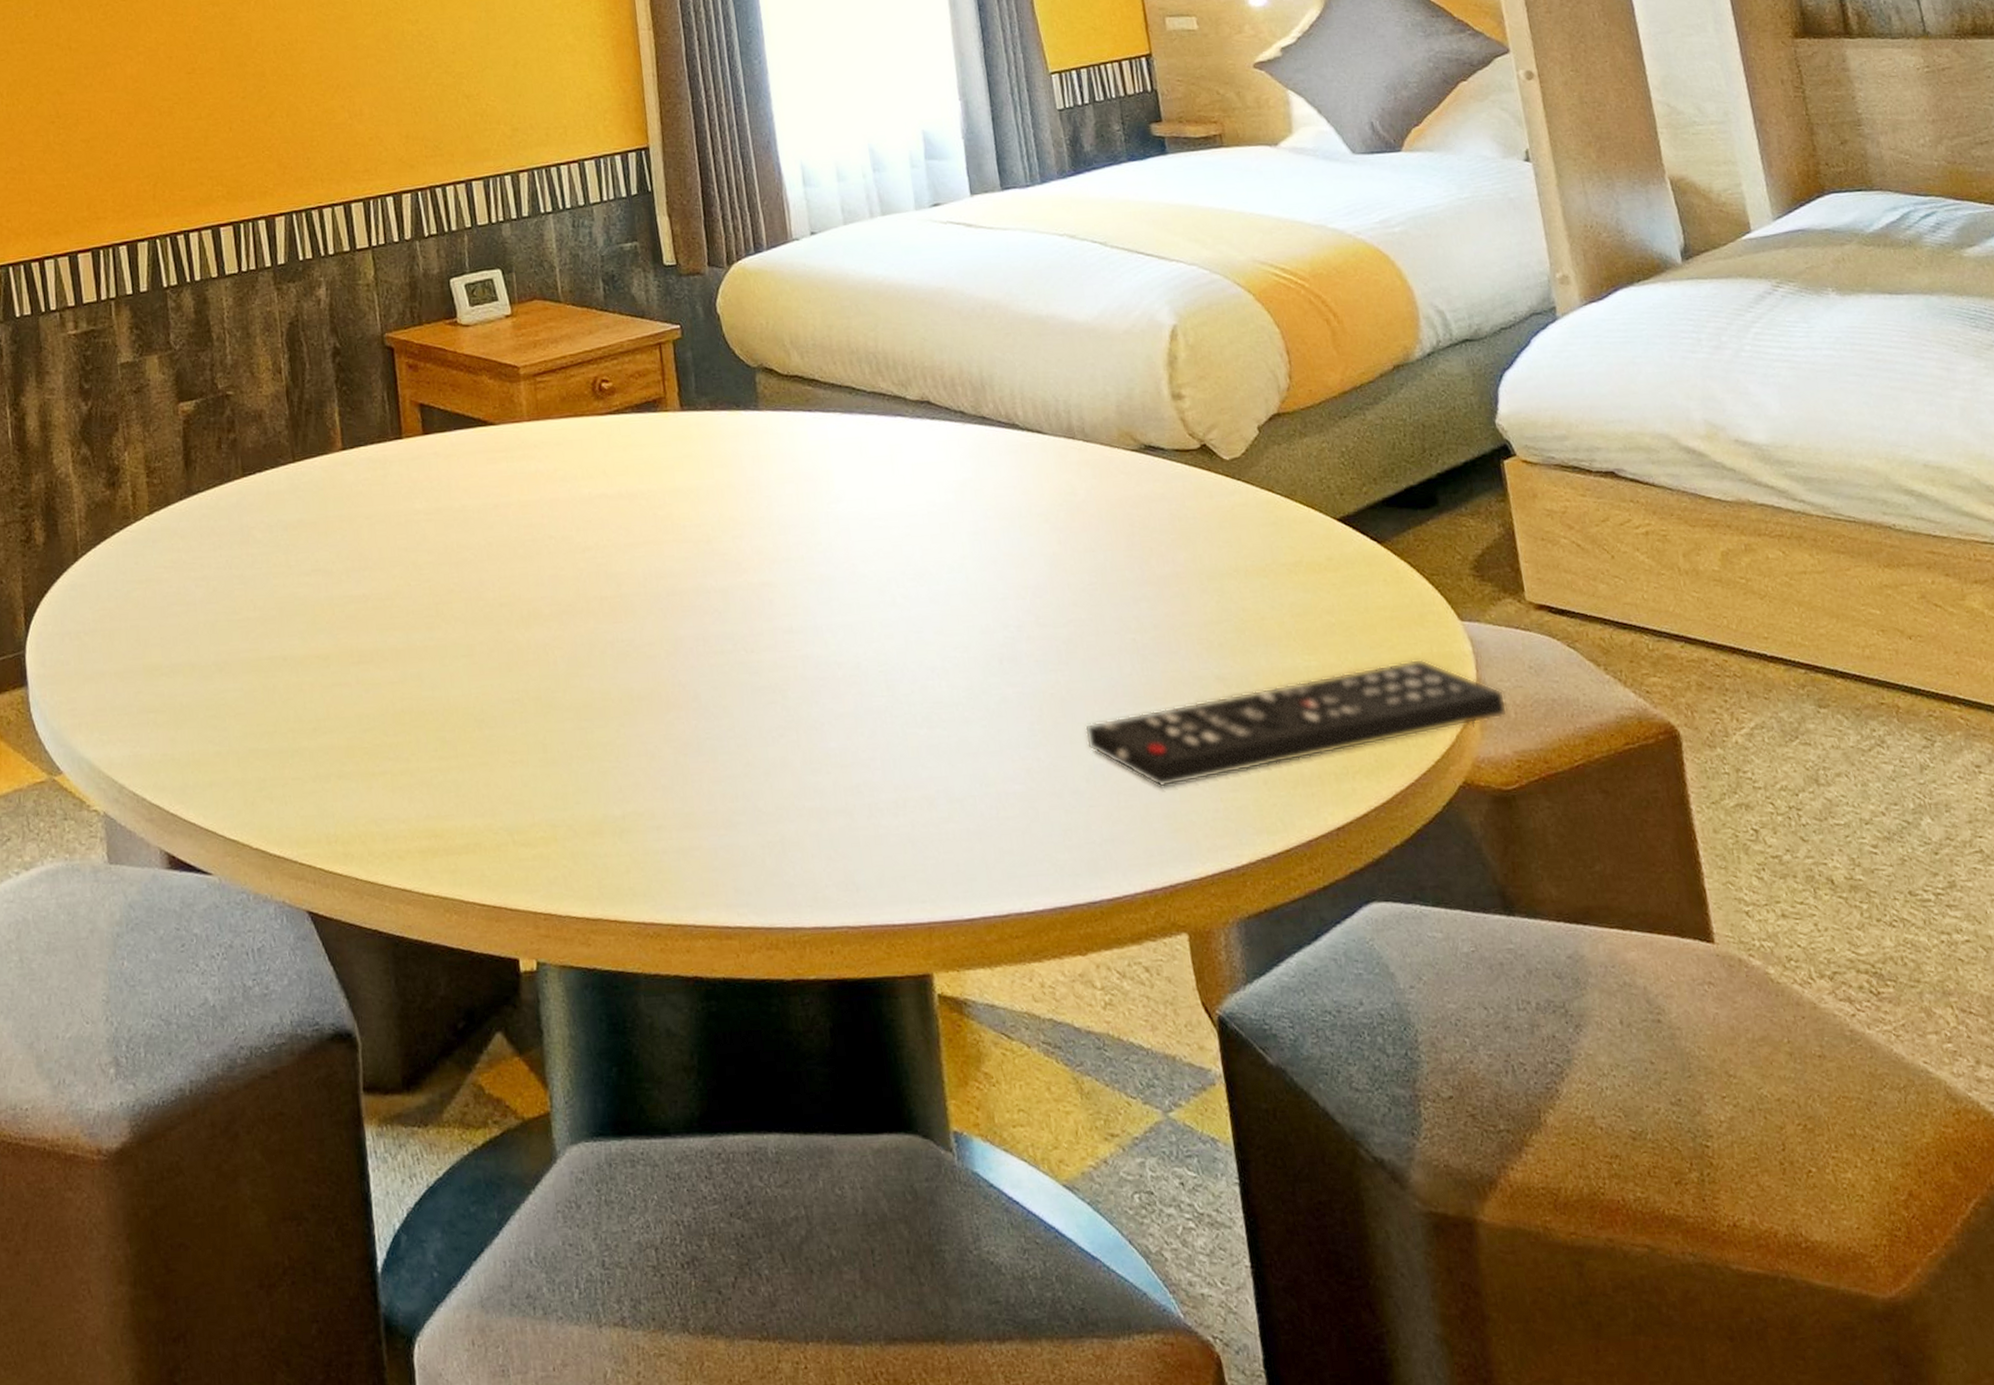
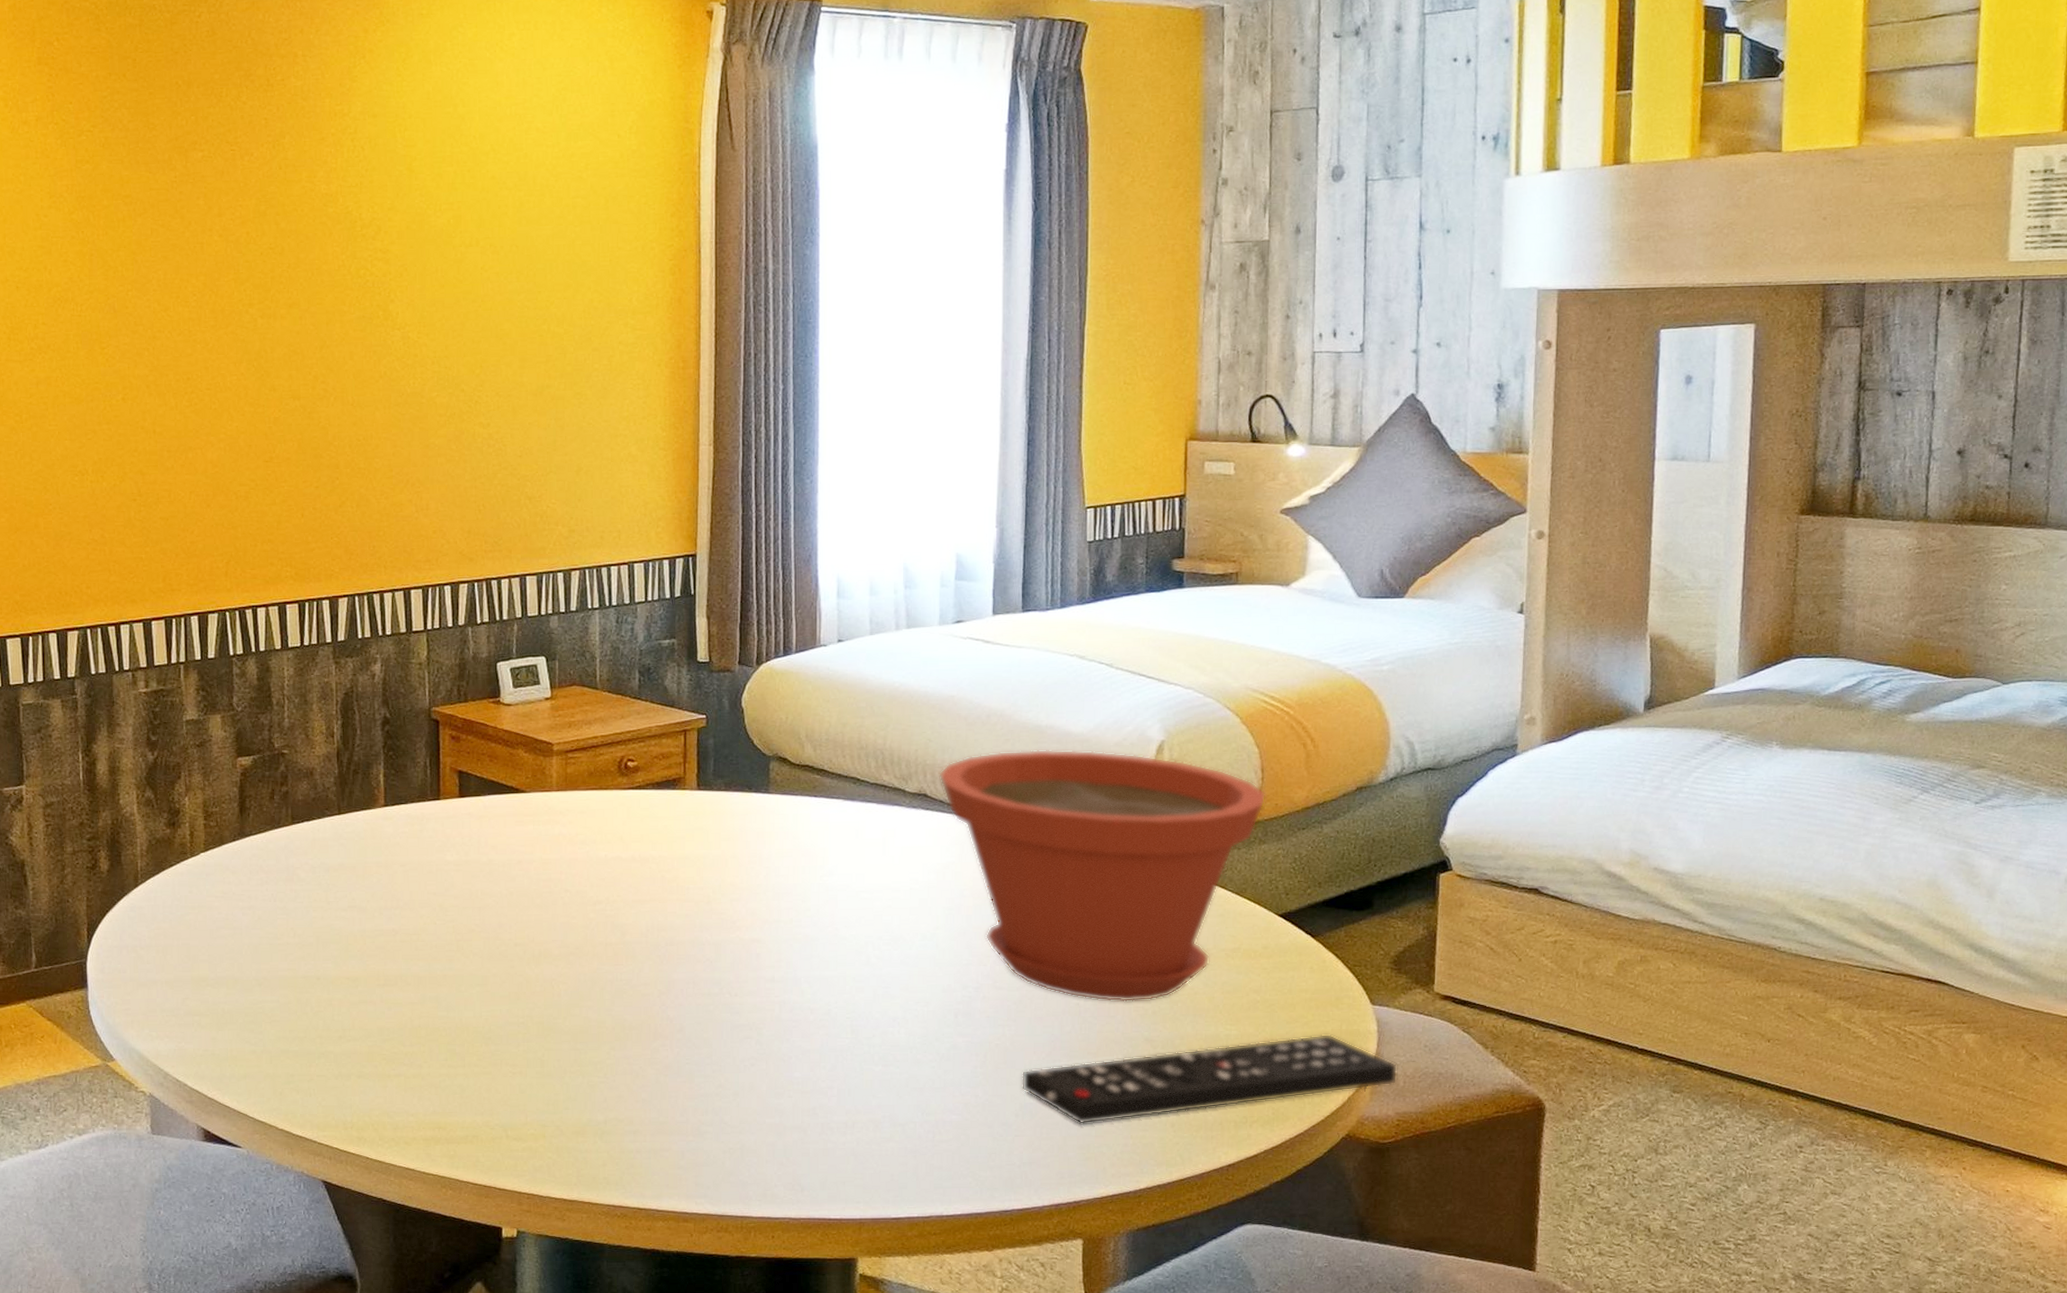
plant pot: none [940,340,1298,634] -> present [939,749,1266,1003]

